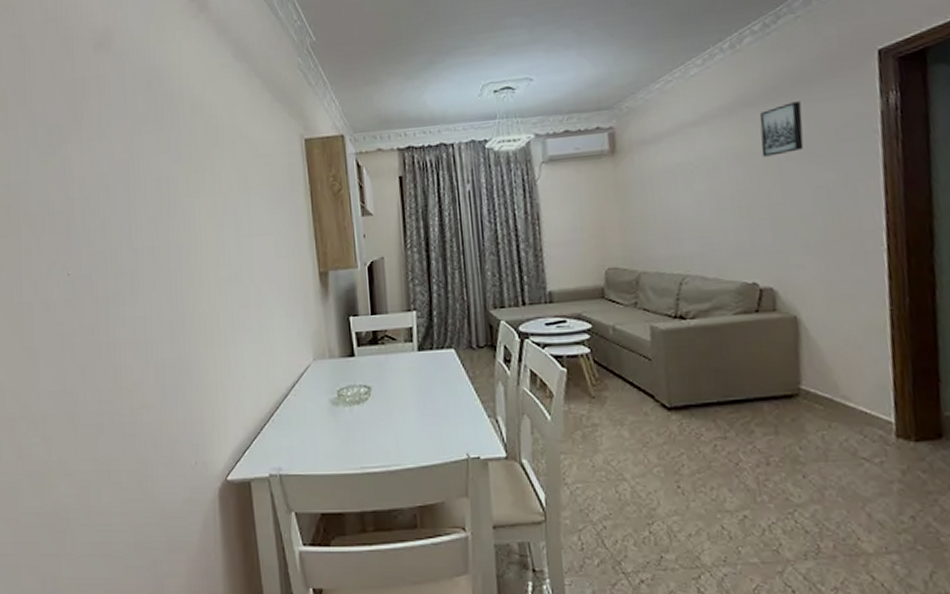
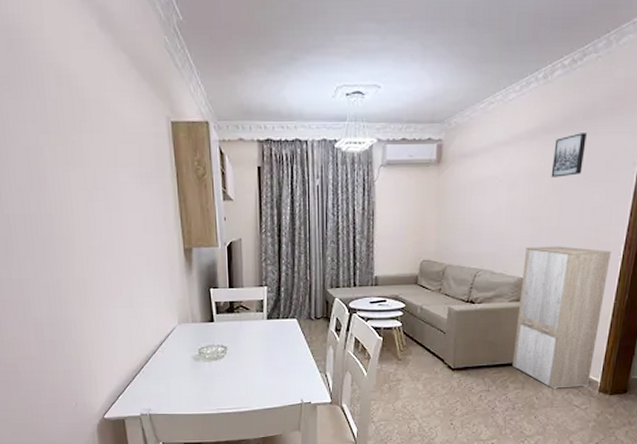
cabinet: none [745,238,879,435] -> present [512,246,611,390]

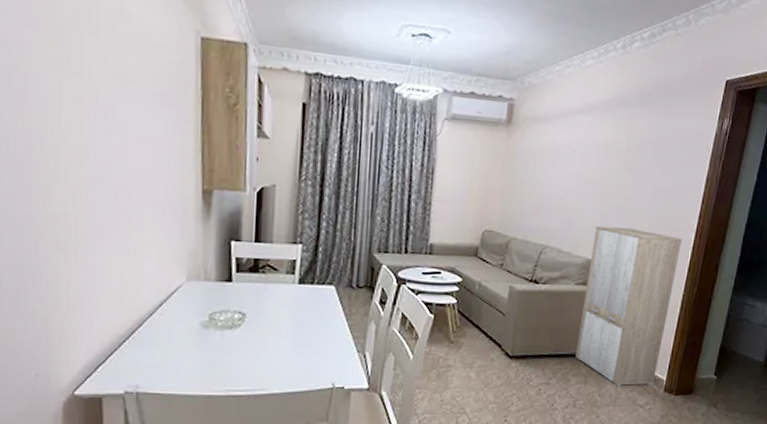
wall art: present [551,133,587,178] -> none [625,110,663,155]

